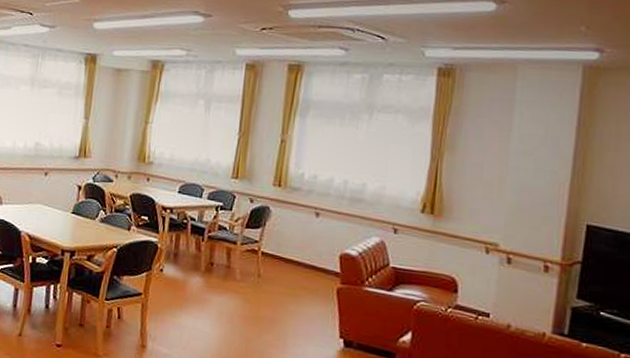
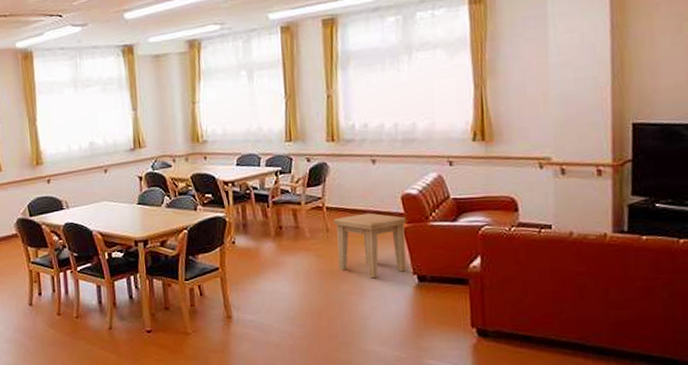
side table: none [263,265,343,334] -> present [333,212,408,278]

